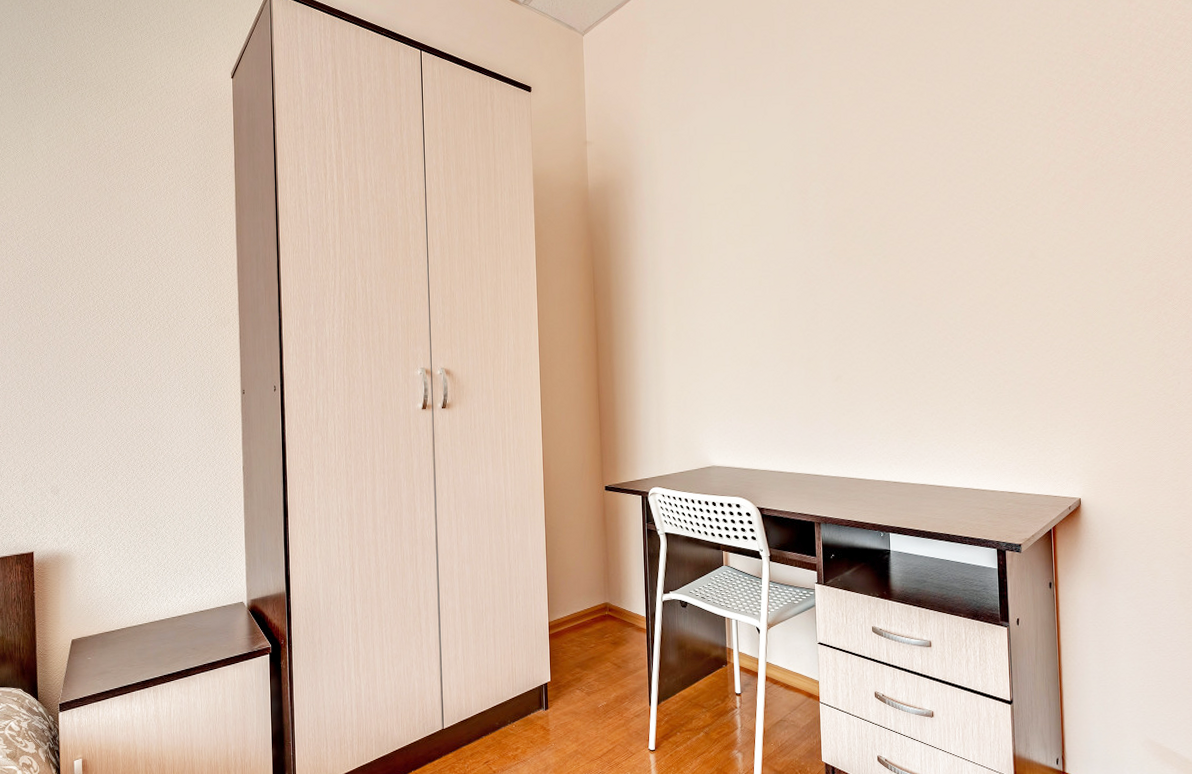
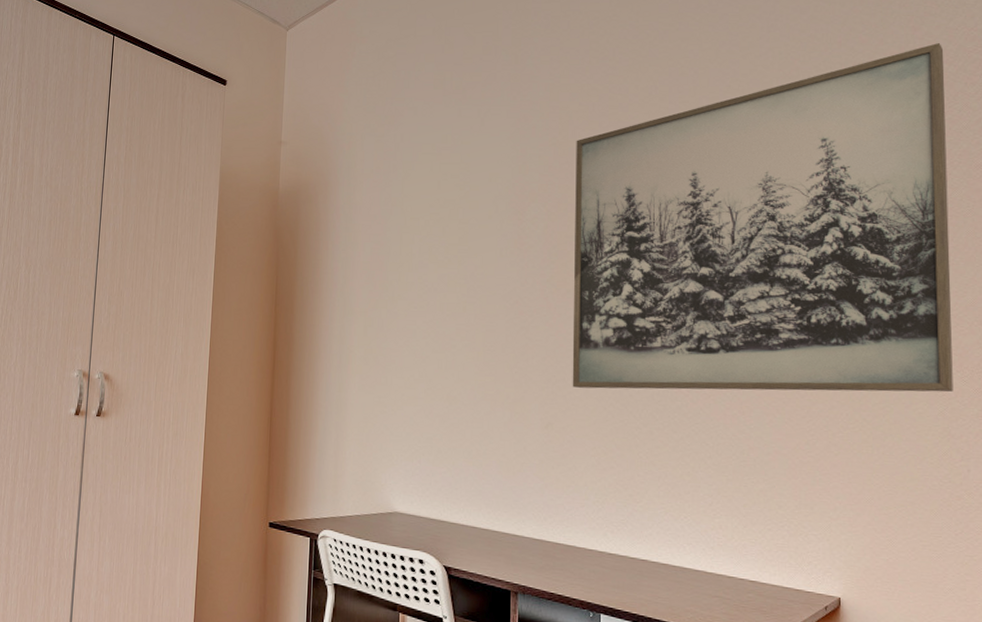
wall art: none [848,13,1166,343] -> present [572,43,953,392]

